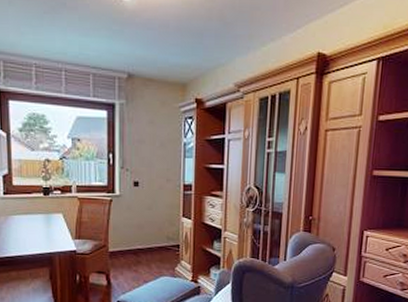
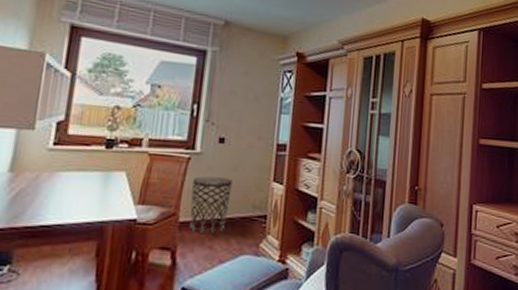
side table: none [115,215,148,261] -> present [189,176,233,234]

